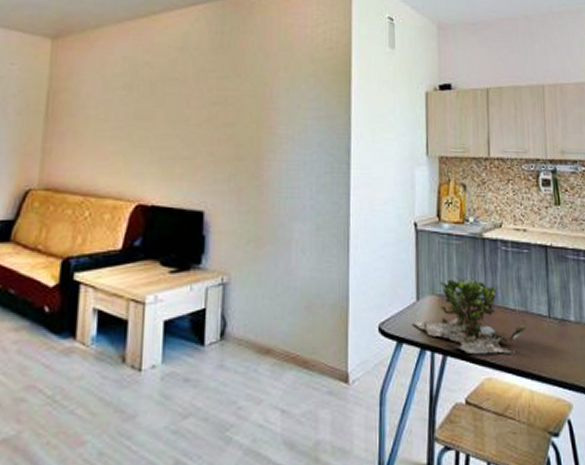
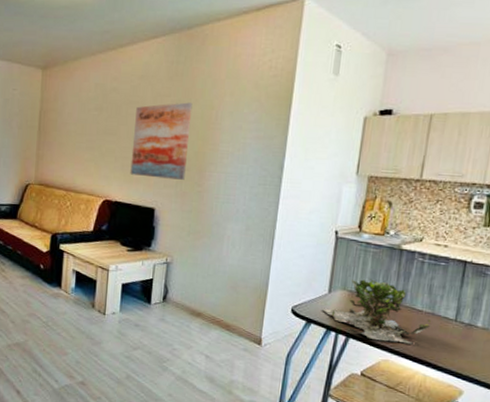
wall art: none [170,78,243,172] -> present [130,102,193,180]

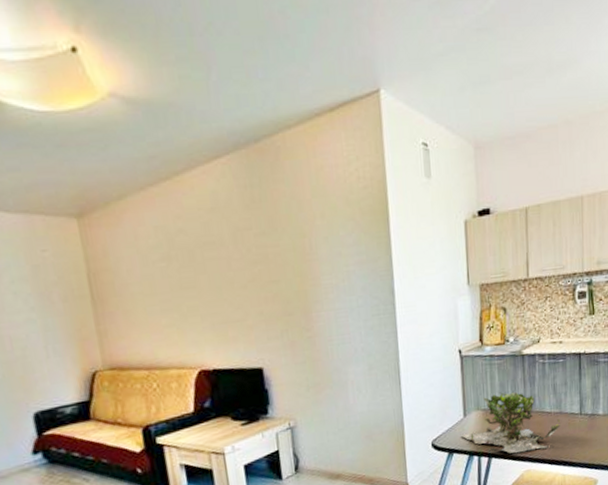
wall art: present [130,102,193,180] -> none [213,233,290,334]

